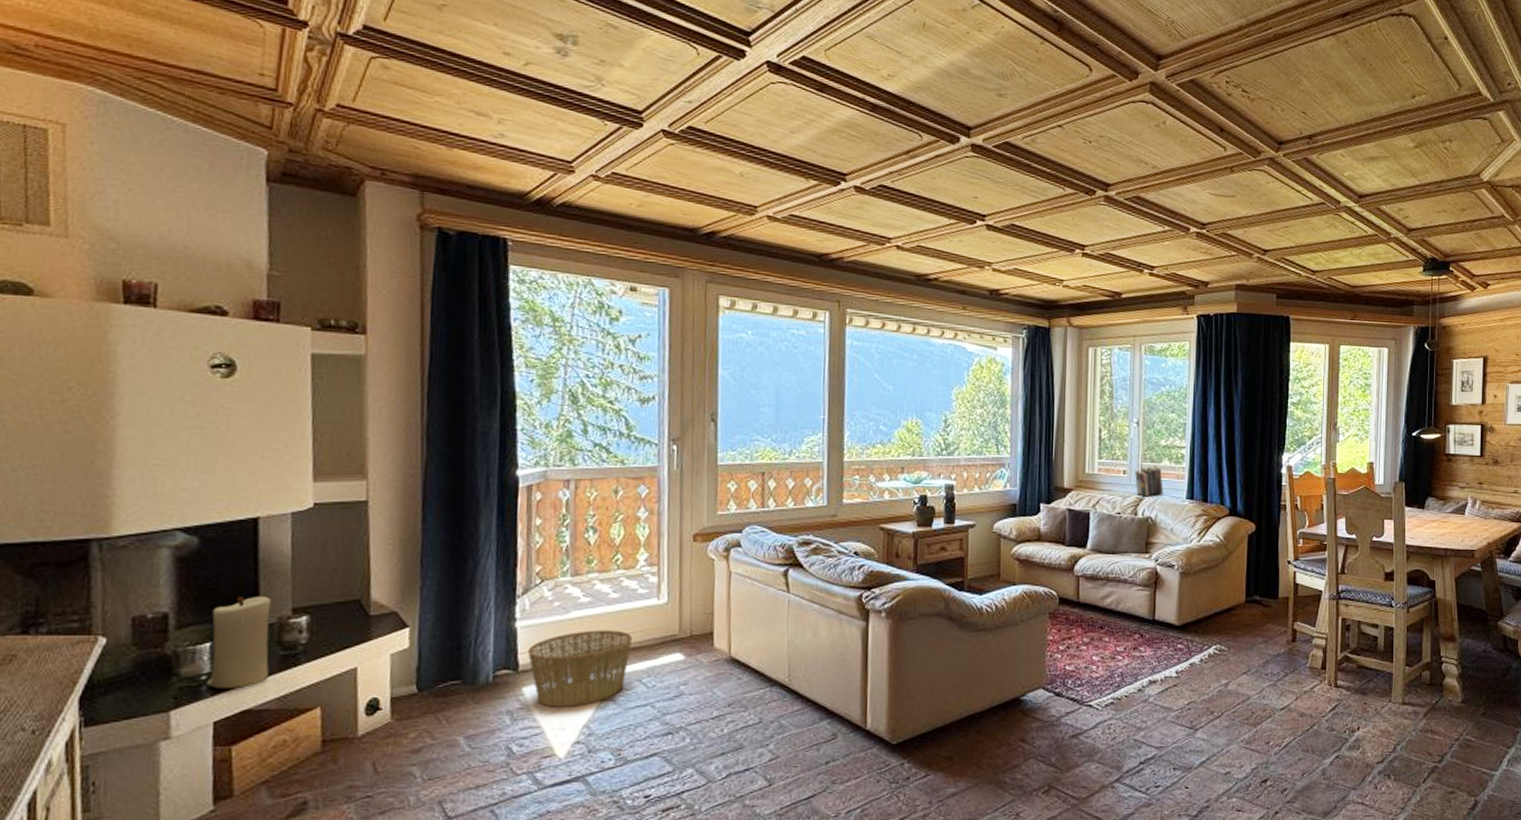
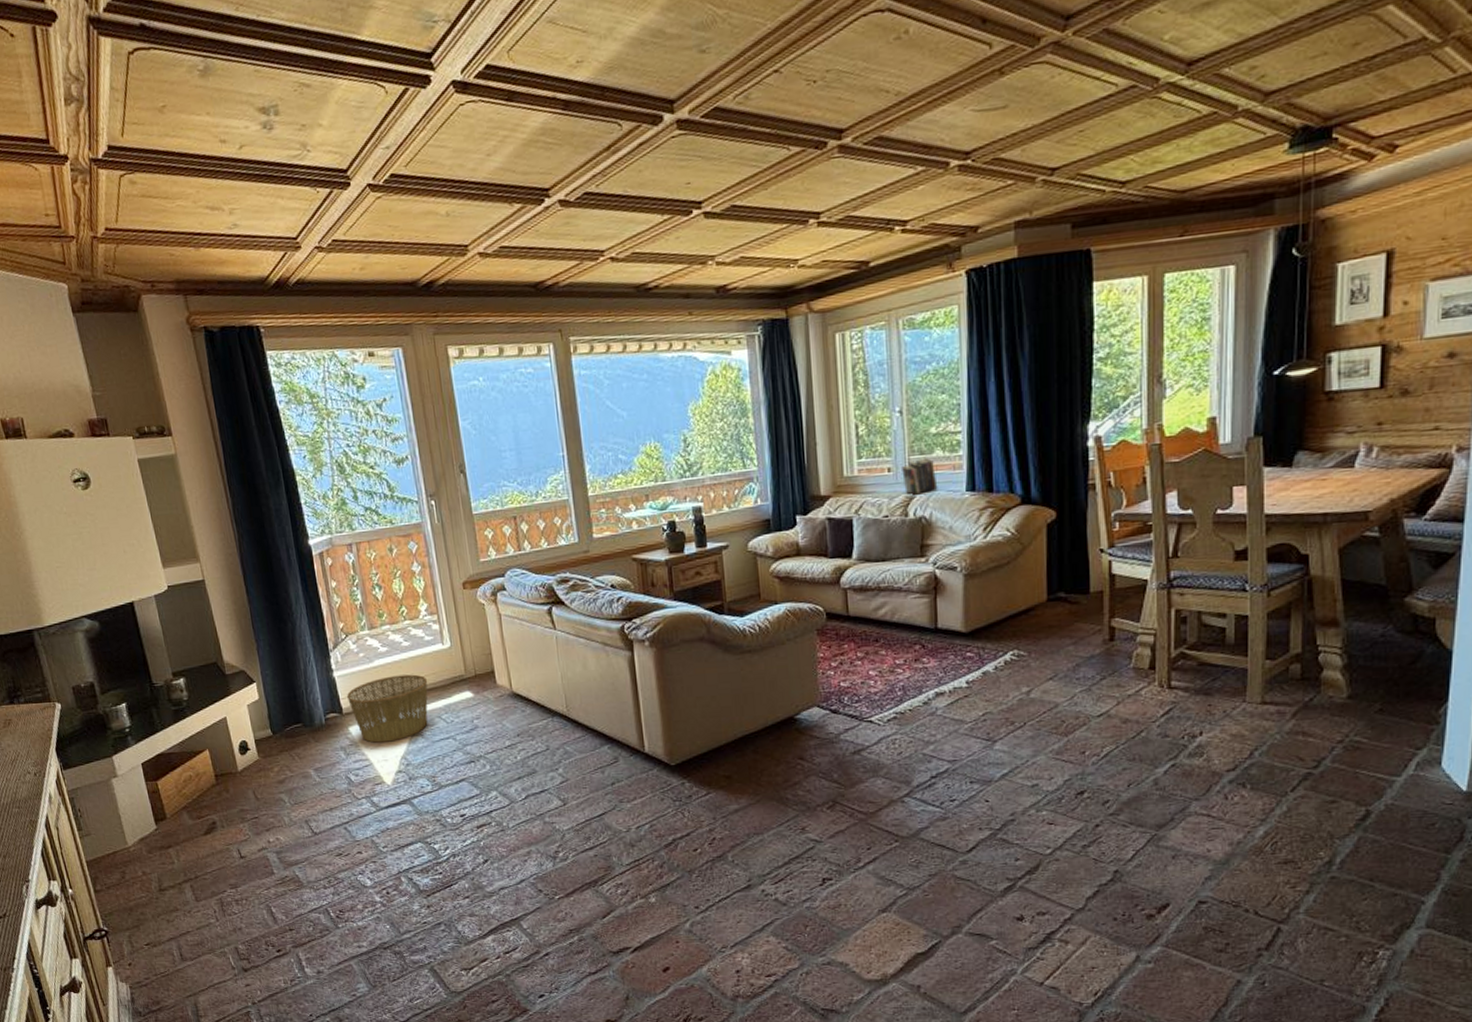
candle: present [205,595,272,690] -> none [120,664,168,739]

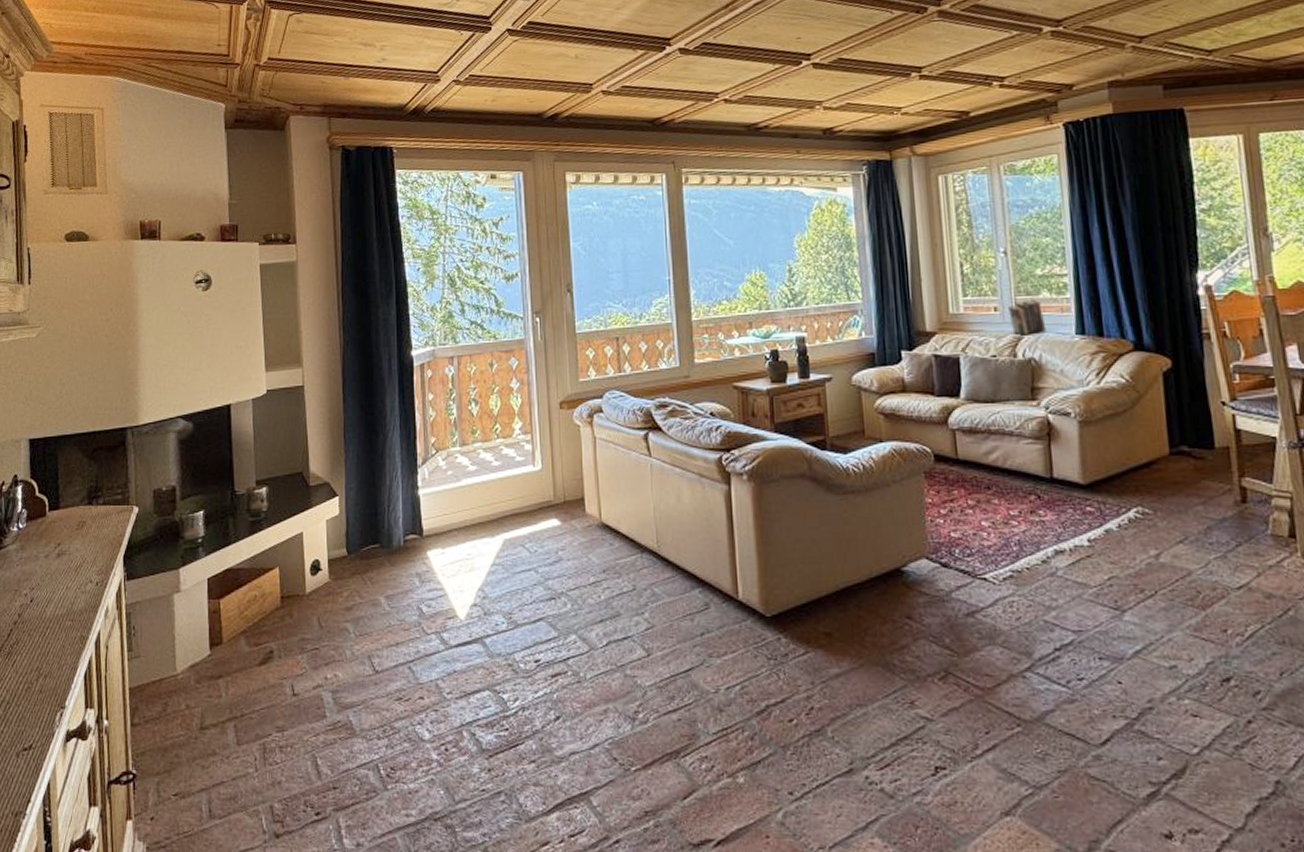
basket: present [347,674,428,743] -> none [430,497,515,570]

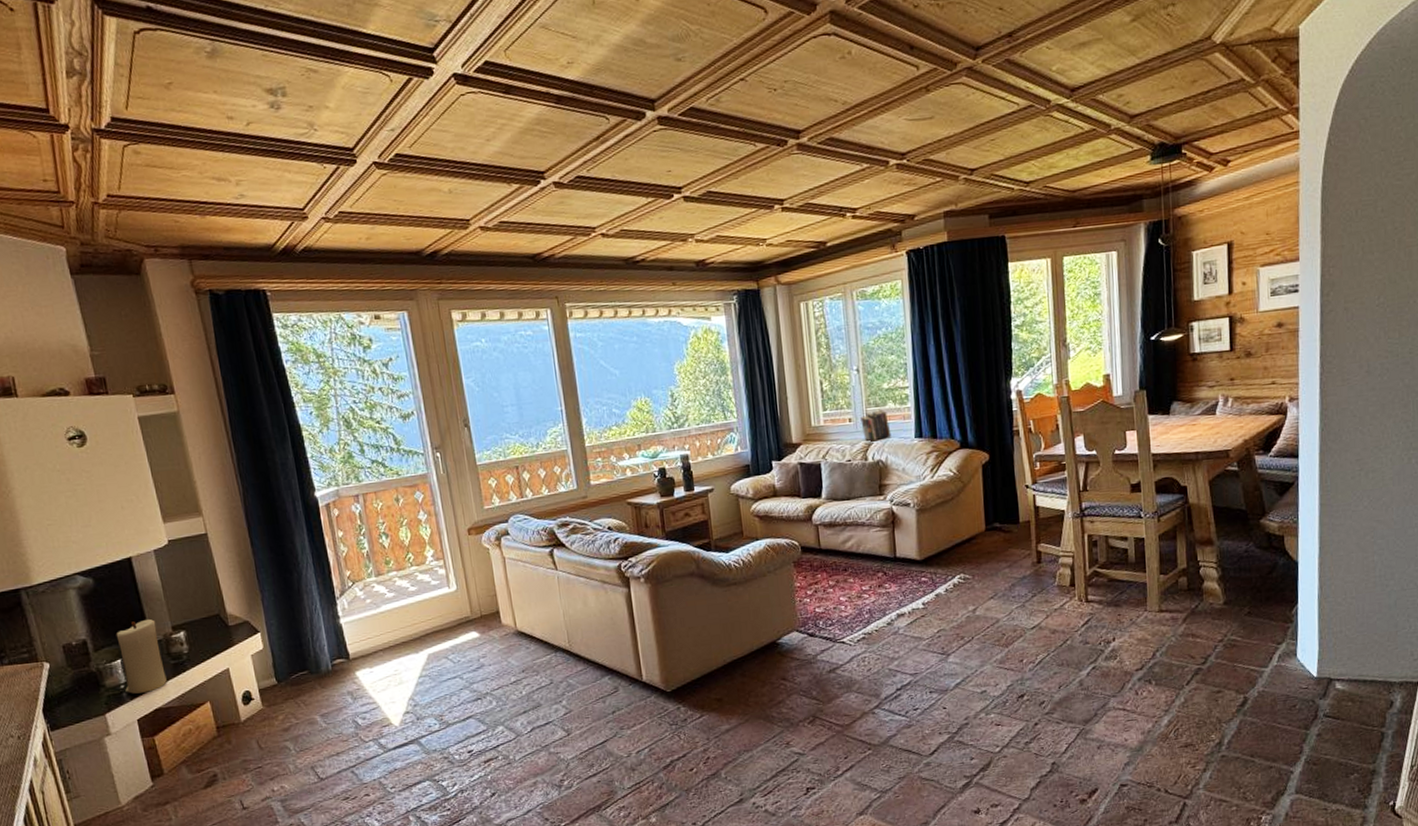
candle: none [201,470,242,551] -> present [116,618,167,695]

